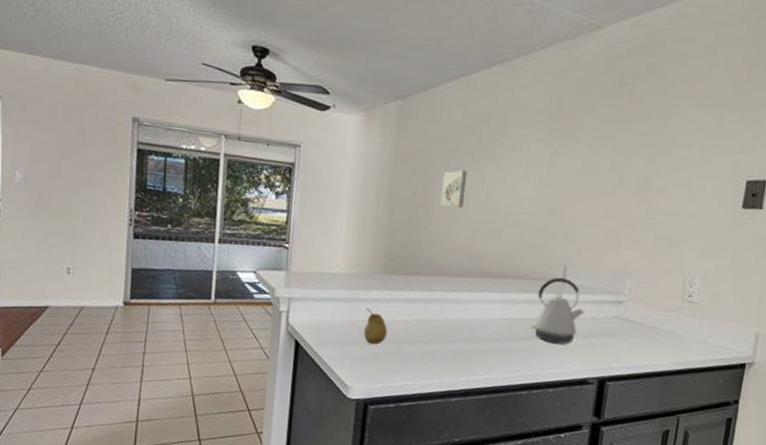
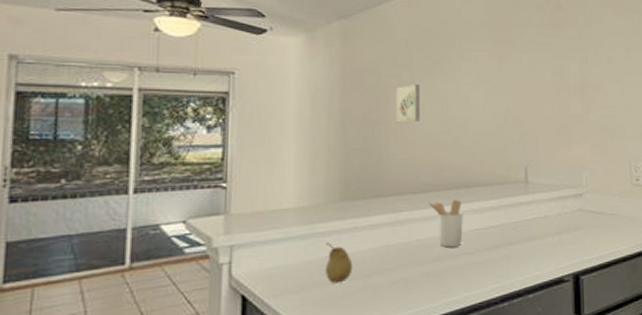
utensil holder: none [461,285,494,332] -> present [428,200,463,248]
kettle: present [531,277,585,344] -> none [502,178,551,247]

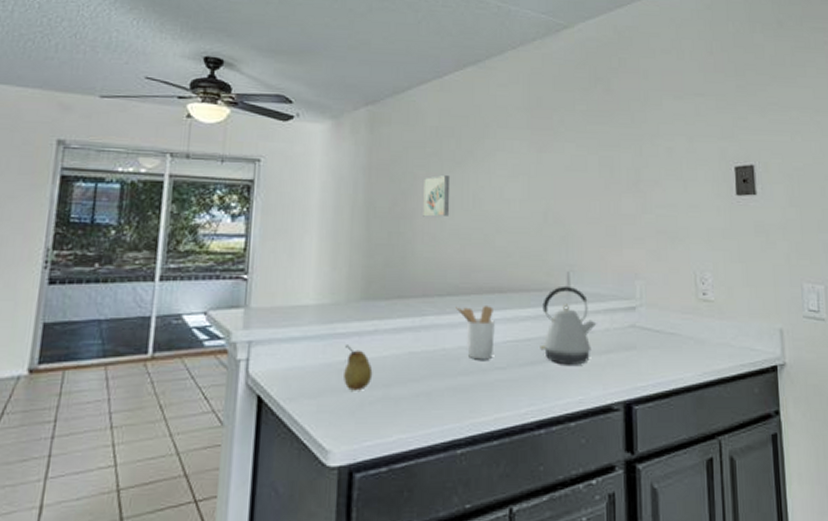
kettle: none [502,178,551,247] -> present [540,285,597,365]

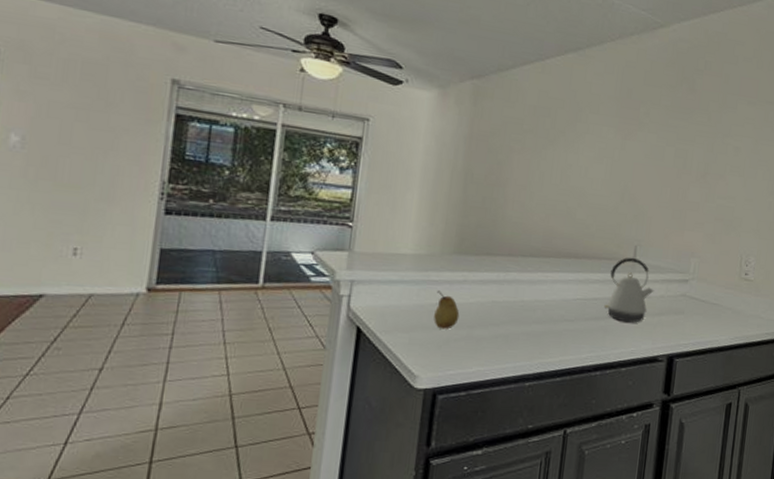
wall art: present [423,175,451,217] -> none [515,151,543,188]
utensil holder: present [456,306,495,360] -> none [536,266,569,313]

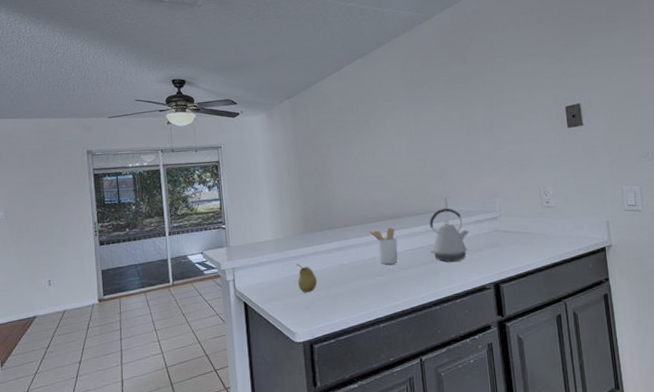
utensil holder: none [536,266,569,313] -> present [368,228,398,265]

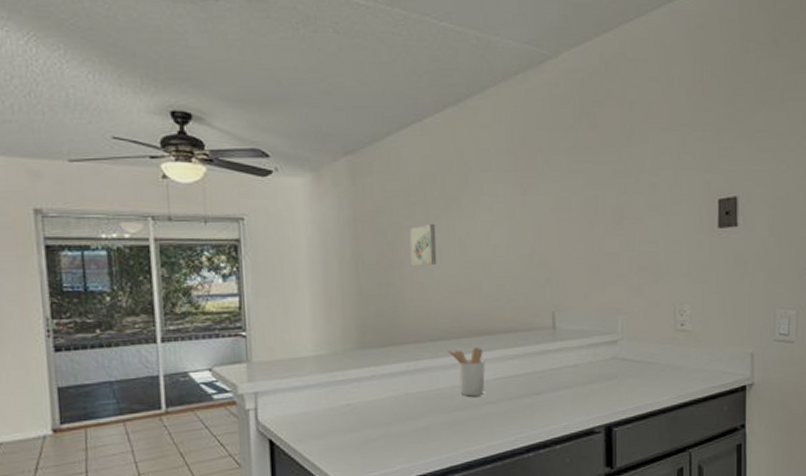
fruit: present [296,264,318,293] -> none [346,390,374,431]
wall art: none [335,141,357,172] -> present [410,224,437,267]
kettle: present [429,208,470,262] -> none [527,324,581,396]

